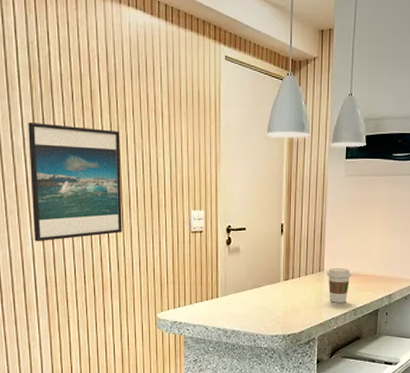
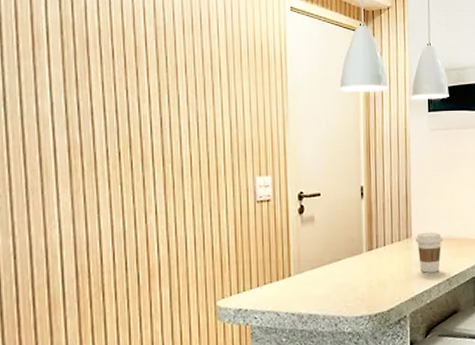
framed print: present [28,123,122,242] -> none [57,84,173,225]

